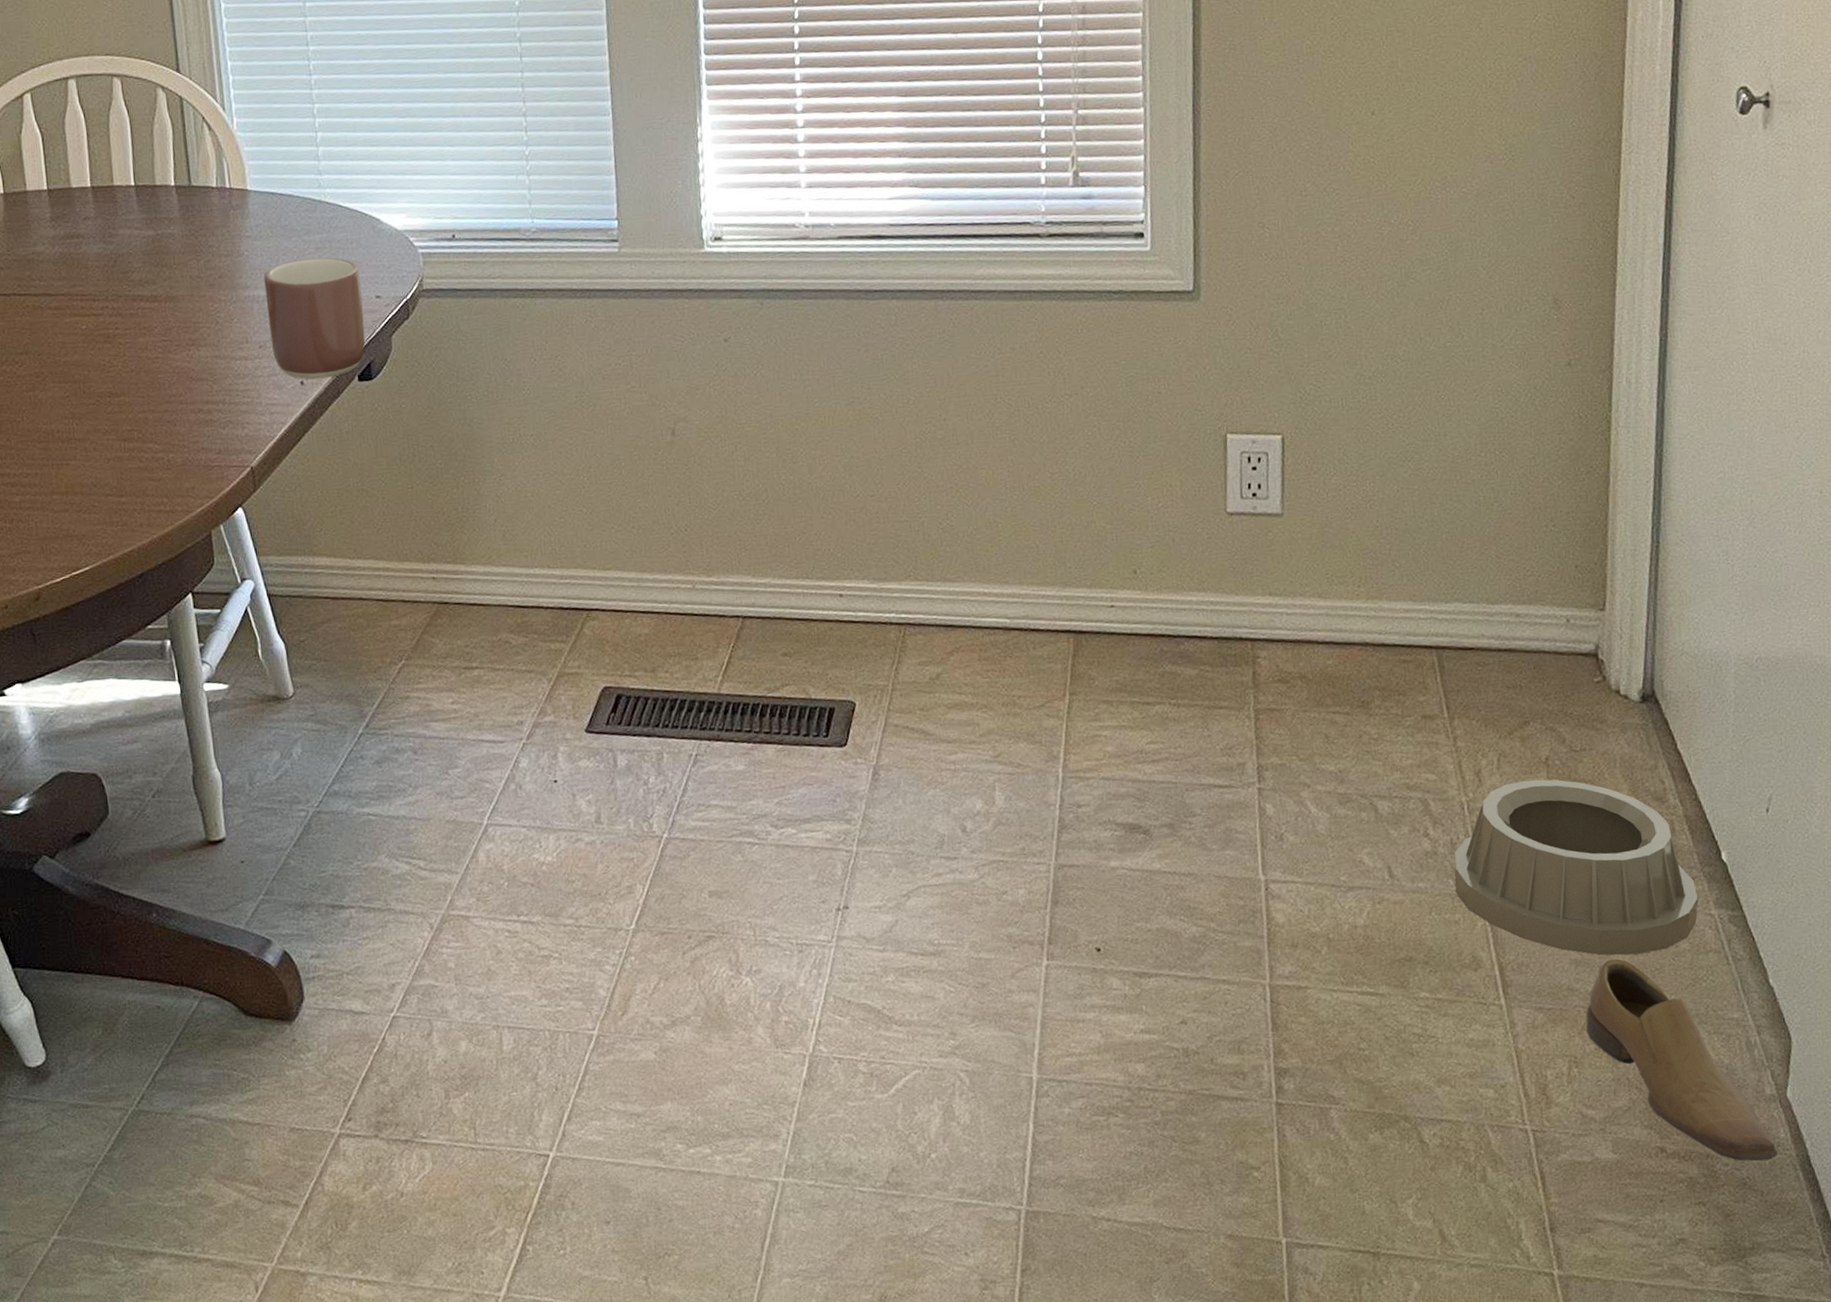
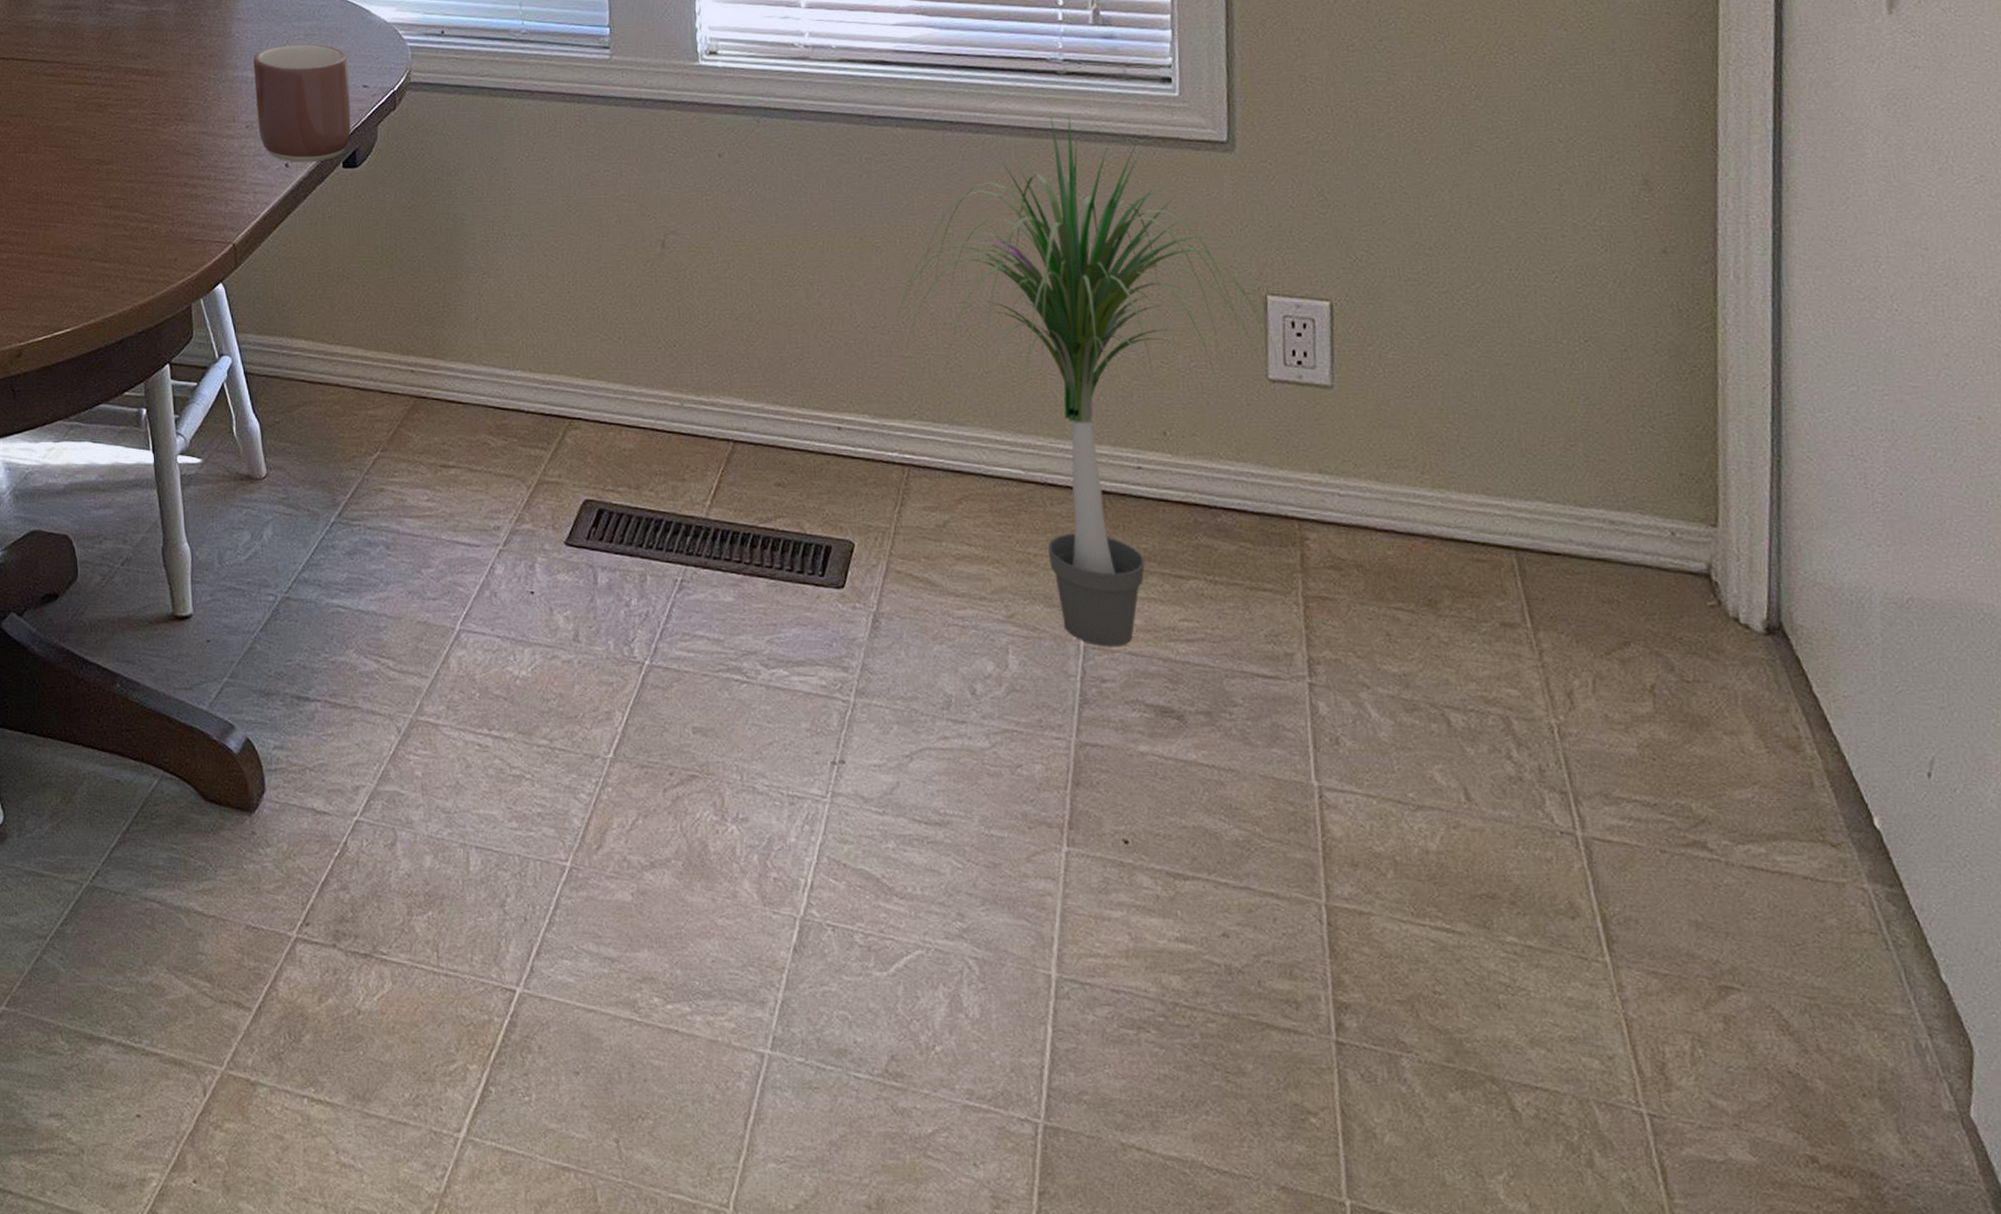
potted plant: none [891,274,1236,774] -> present [895,111,1278,646]
pet bowl: present [1454,779,1699,956] -> none [1543,708,1847,925]
shoe: present [1585,959,1778,1161] -> none [1710,926,1962,1191]

